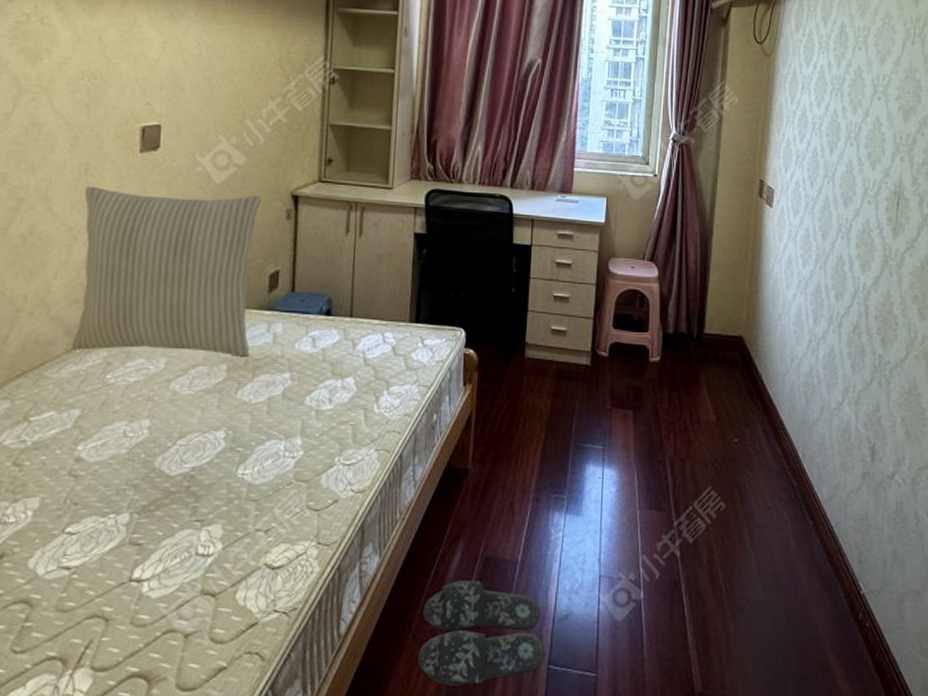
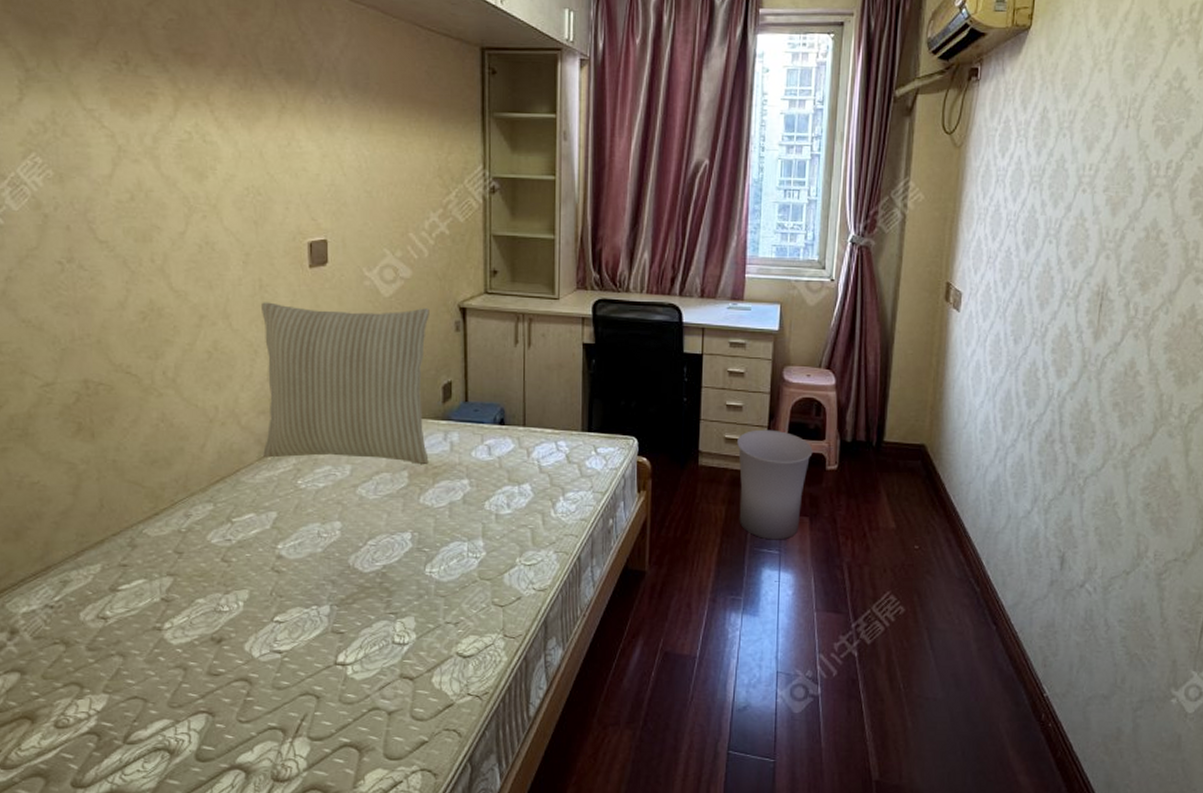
slippers: present [417,580,545,686] -> none [602,673,724,765]
waste bin: none [563,321,637,435] -> present [737,429,813,540]

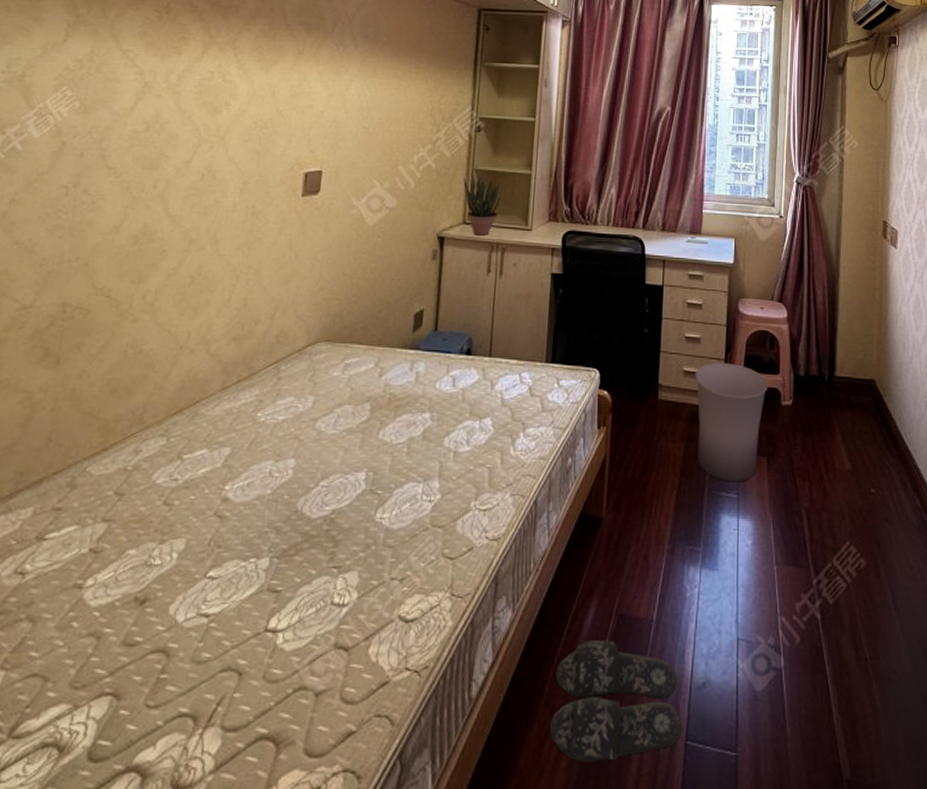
pillow: present [262,302,429,464] -> none [227,228,410,396]
potted plant: none [481,241,523,306] -> present [463,175,501,236]
slippers: none [602,673,724,765] -> present [549,640,682,762]

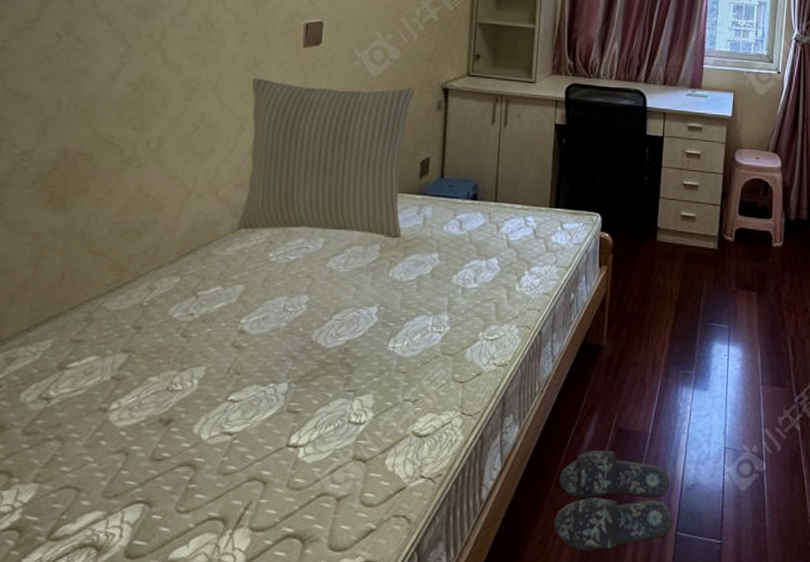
pillow: none [227,228,410,396] -> present [237,78,414,238]
potted plant: present [463,175,501,236] -> none [466,28,505,88]
waste bin: present [695,362,768,482] -> none [692,207,761,314]

